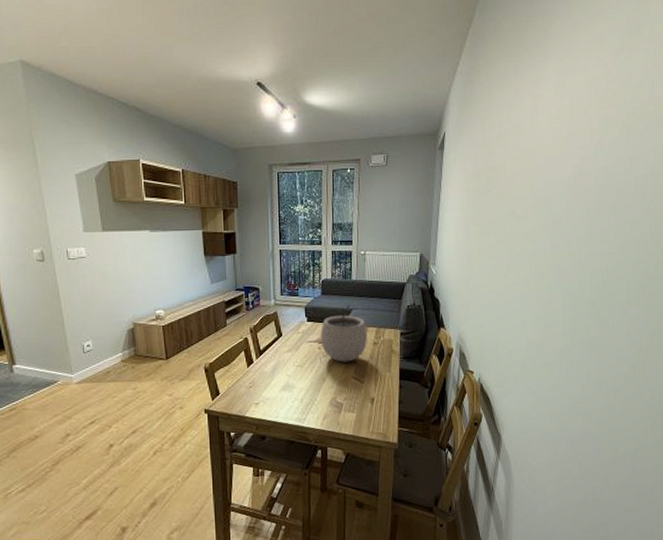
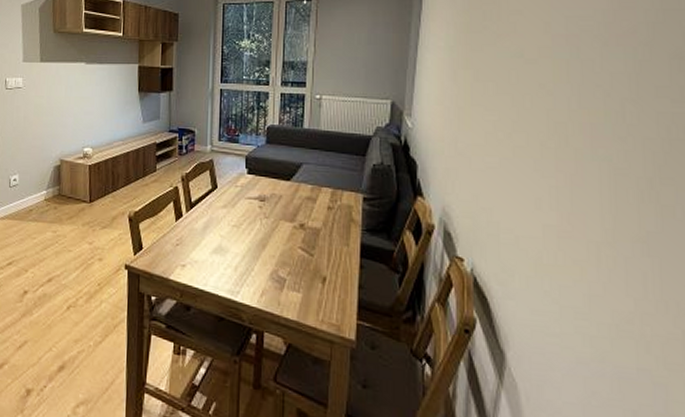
plant pot: present [320,305,367,362] -> none [262,158,320,228]

